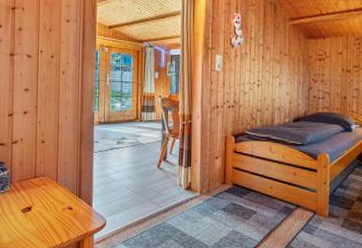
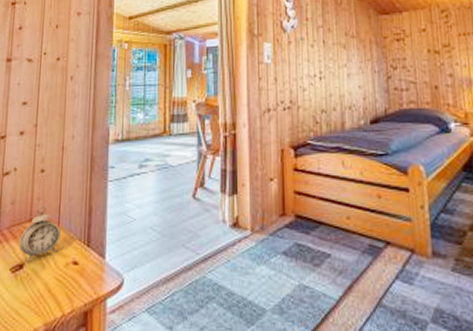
alarm clock: none [27,167,58,207] -> present [18,206,61,263]

